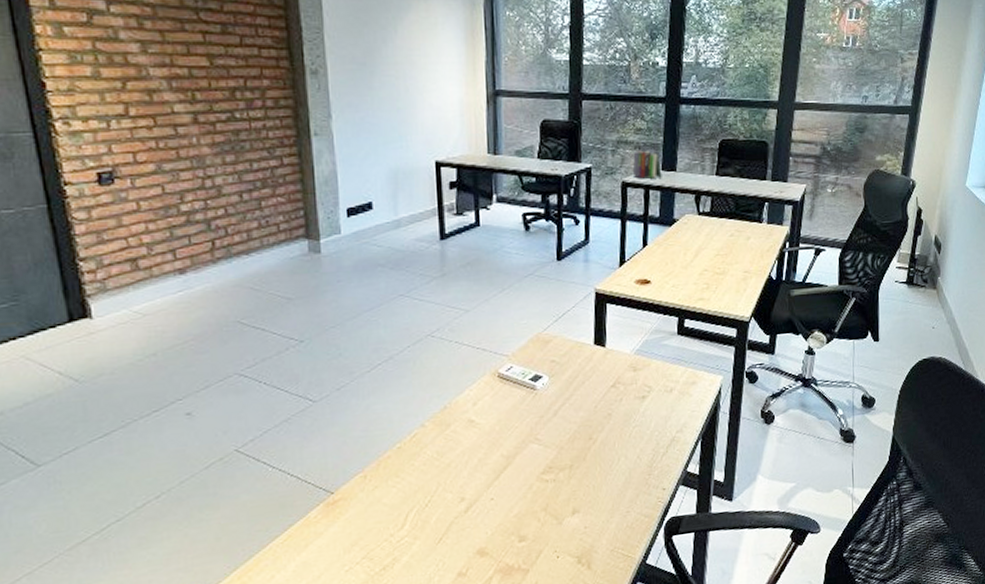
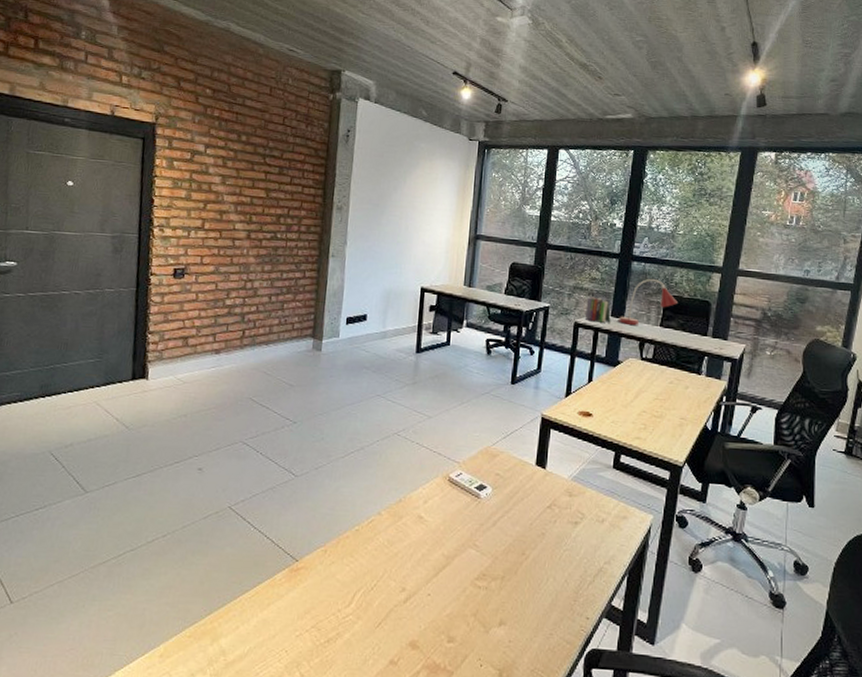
desk lamp: none [669,122,734,178] -> present [617,278,679,326]

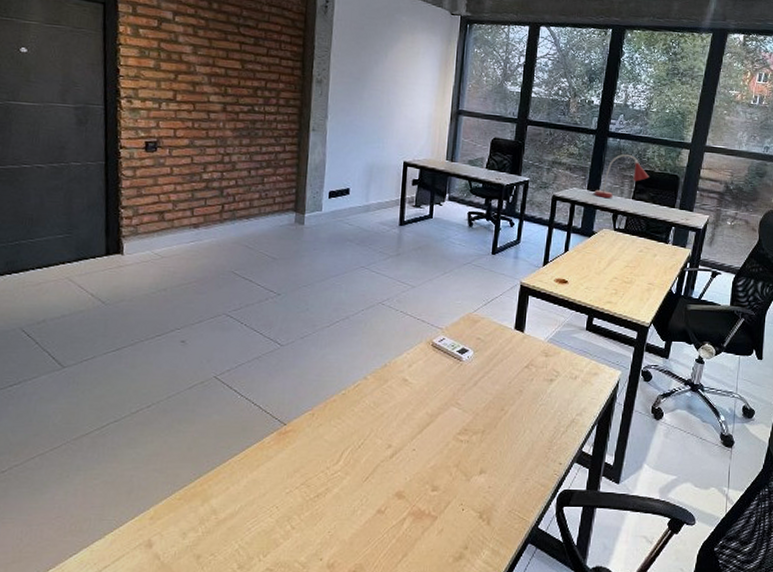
books: present [584,296,611,323] -> none [562,171,587,196]

